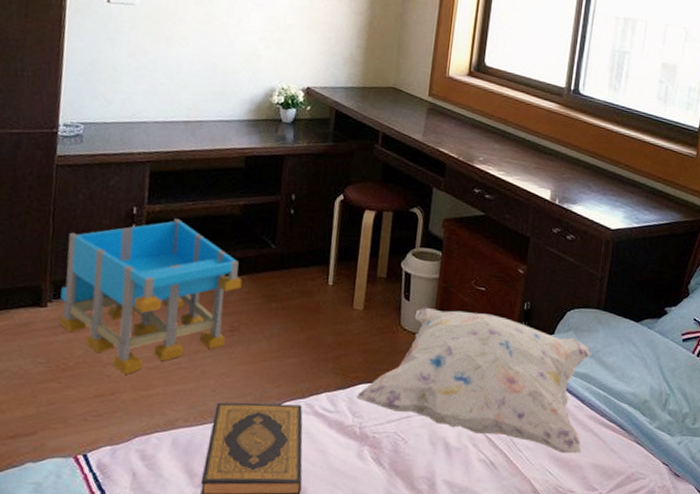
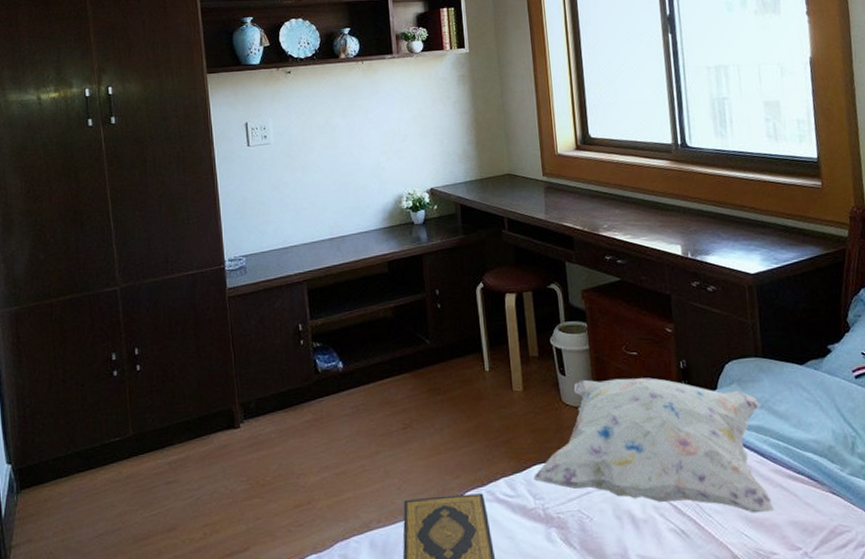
storage bin: present [60,219,242,374] -> none [248,329,406,483]

